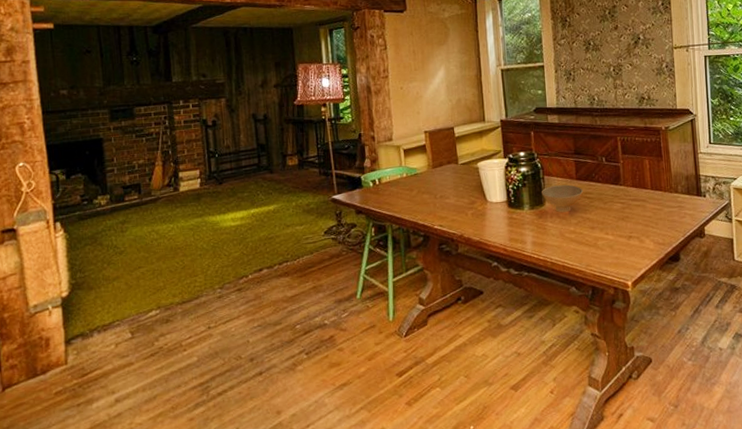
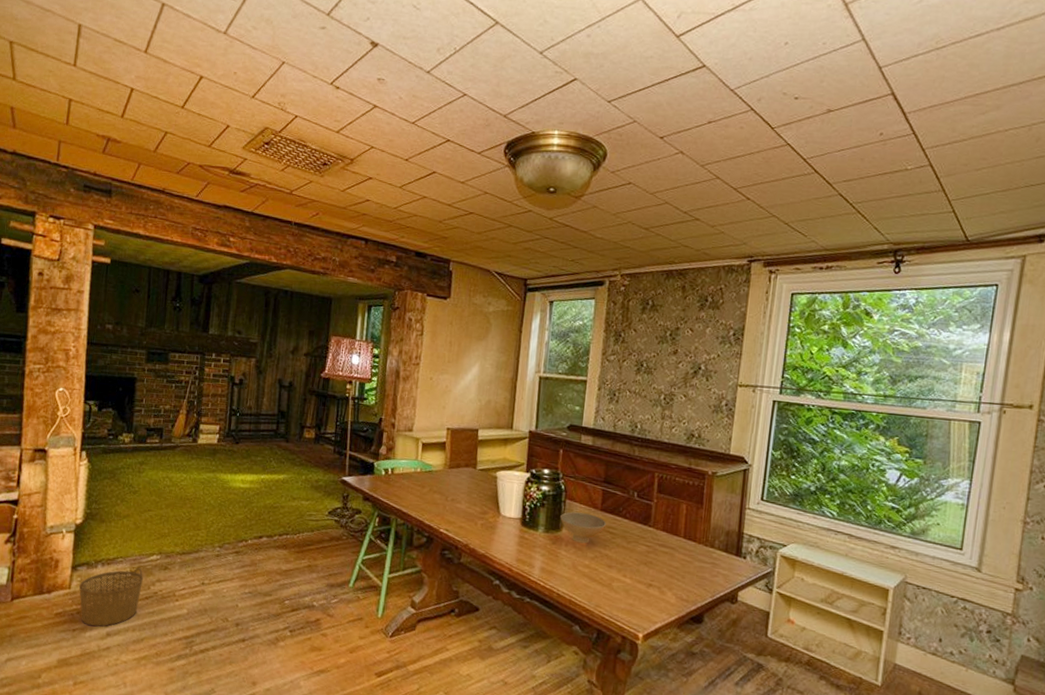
basket: none [77,326,146,397] -> present [79,567,144,627]

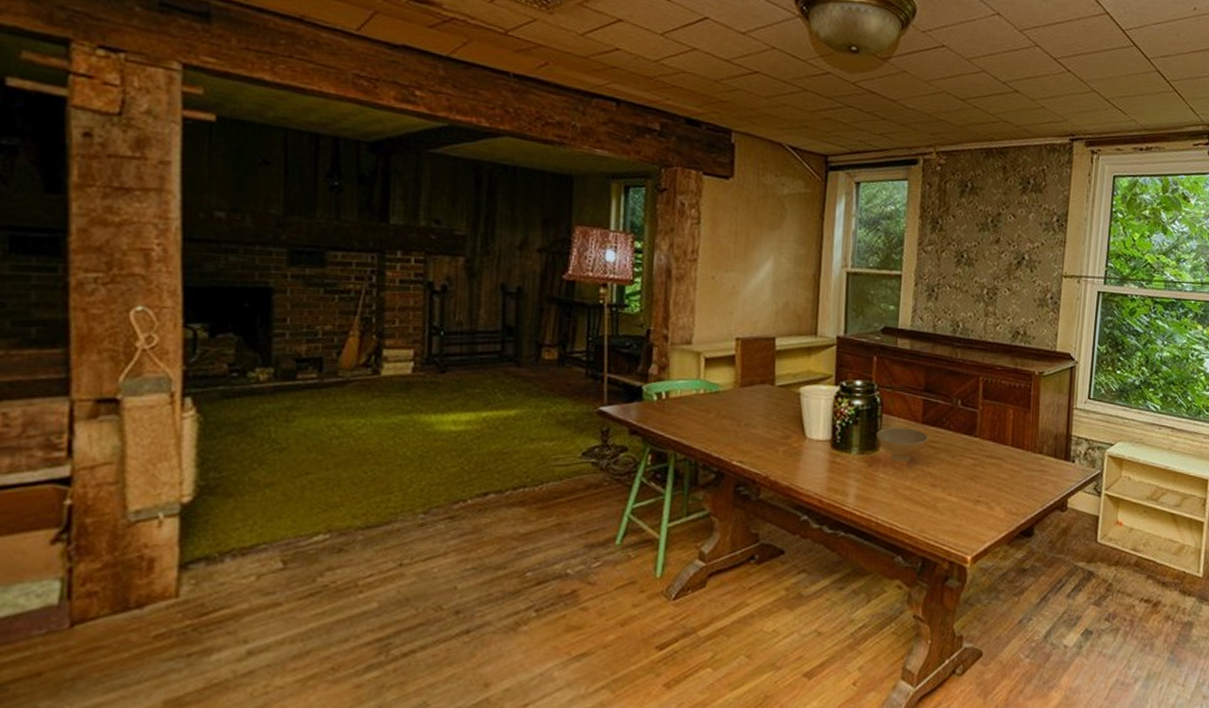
basket: present [79,567,144,627] -> none [194,553,305,646]

